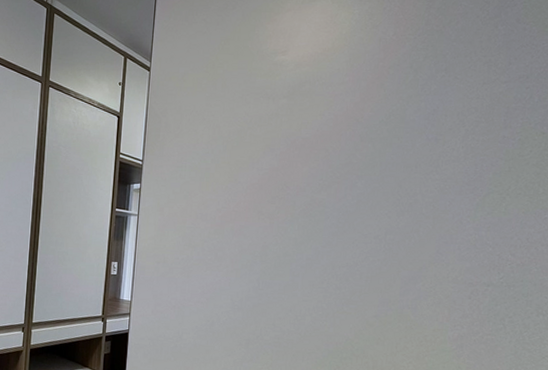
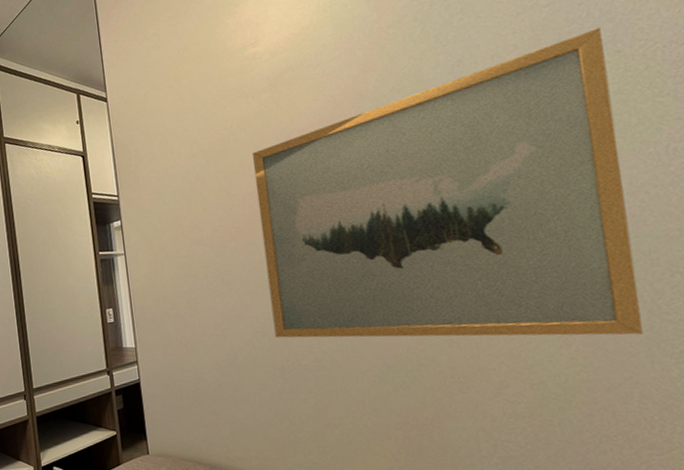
wall art: none [248,110,537,357] -> present [253,27,643,338]

